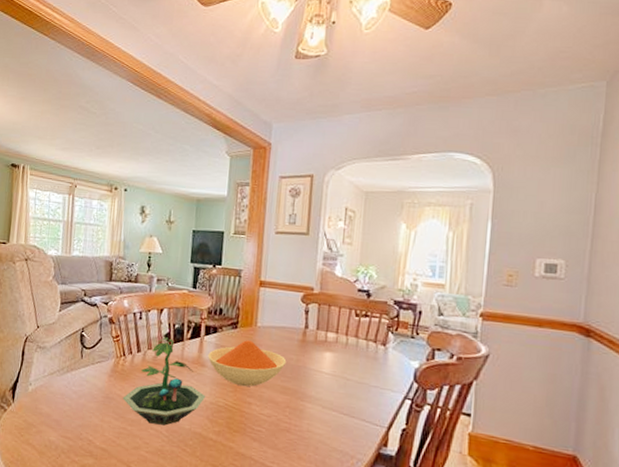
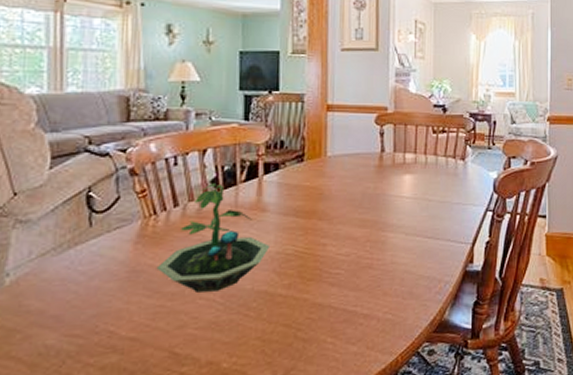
bowl: present [208,340,287,387] -> none [269,173,363,227]

